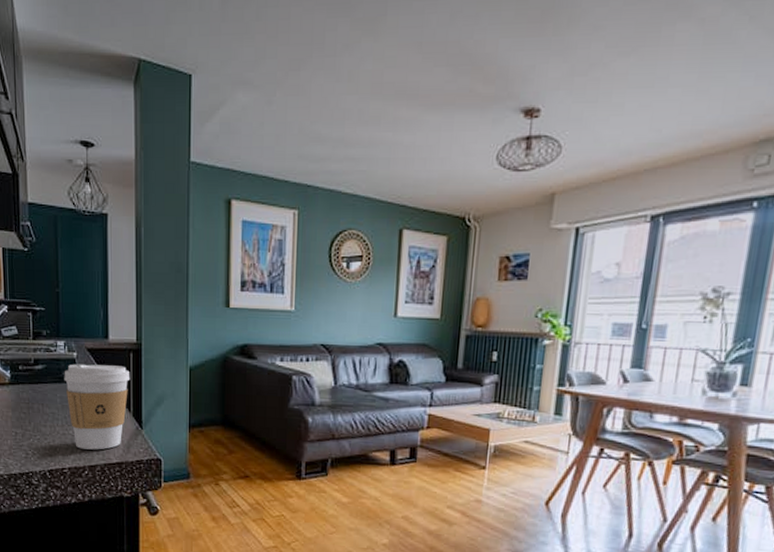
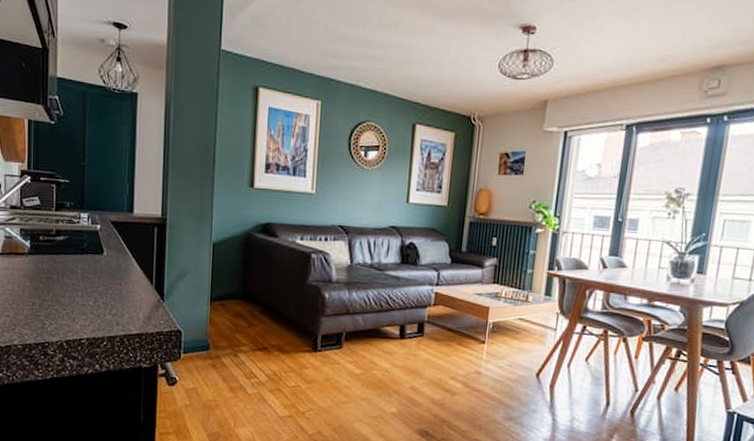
coffee cup: present [64,364,130,450] -> none [86,236,154,321]

